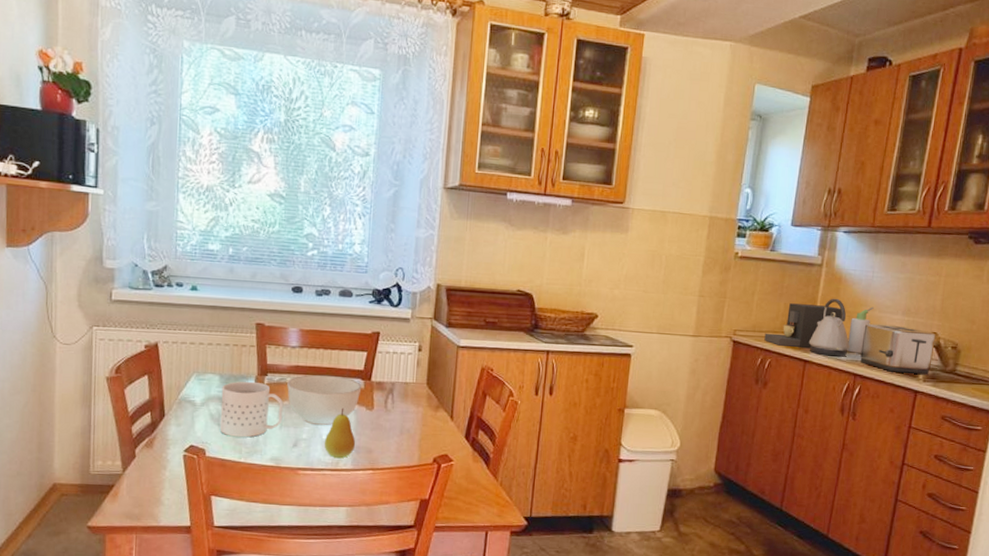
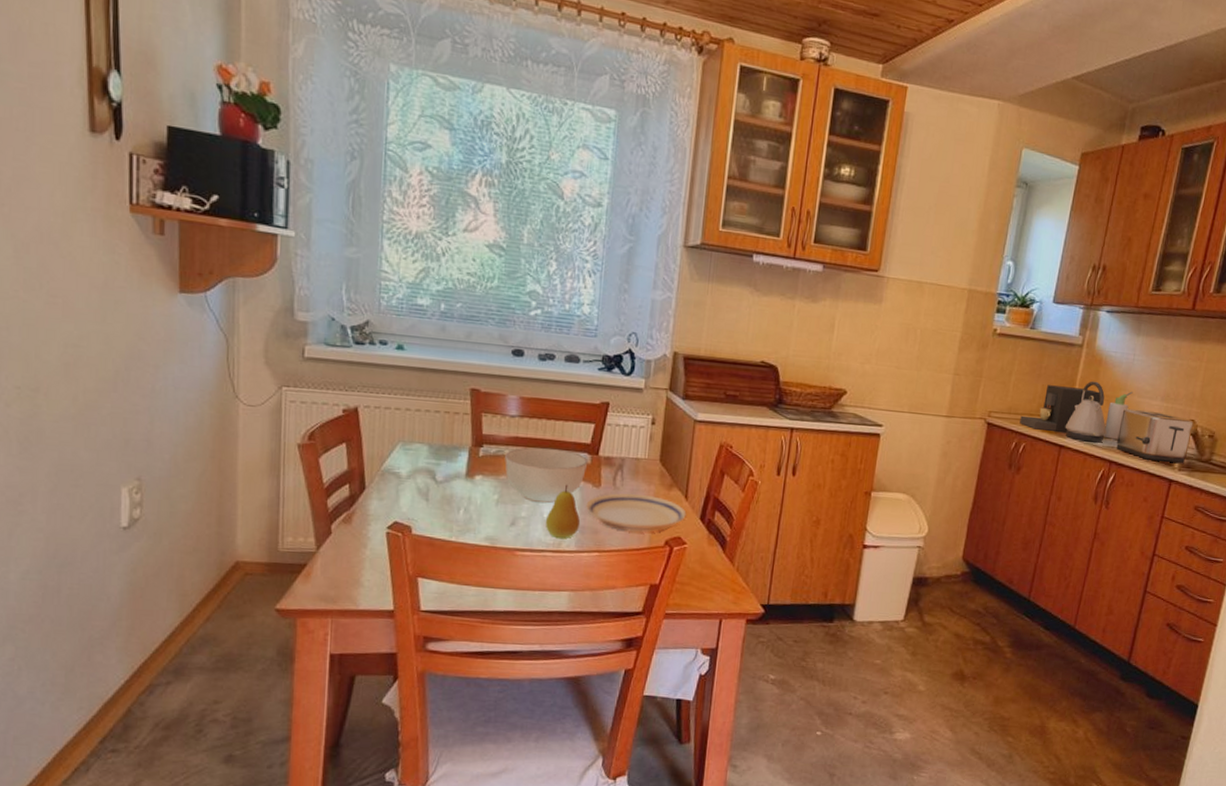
mug: present [220,381,284,438] -> none [428,452,501,515]
plate: none [360,415,452,452] -> present [586,493,686,533]

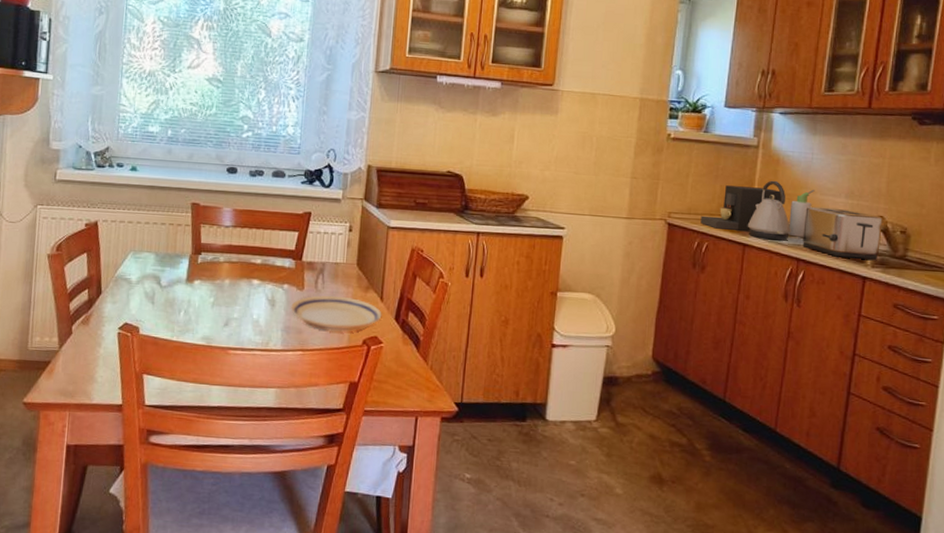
bowl: present [505,447,588,504] -> none [220,254,293,306]
fruit: present [545,484,581,538] -> none [254,287,286,338]

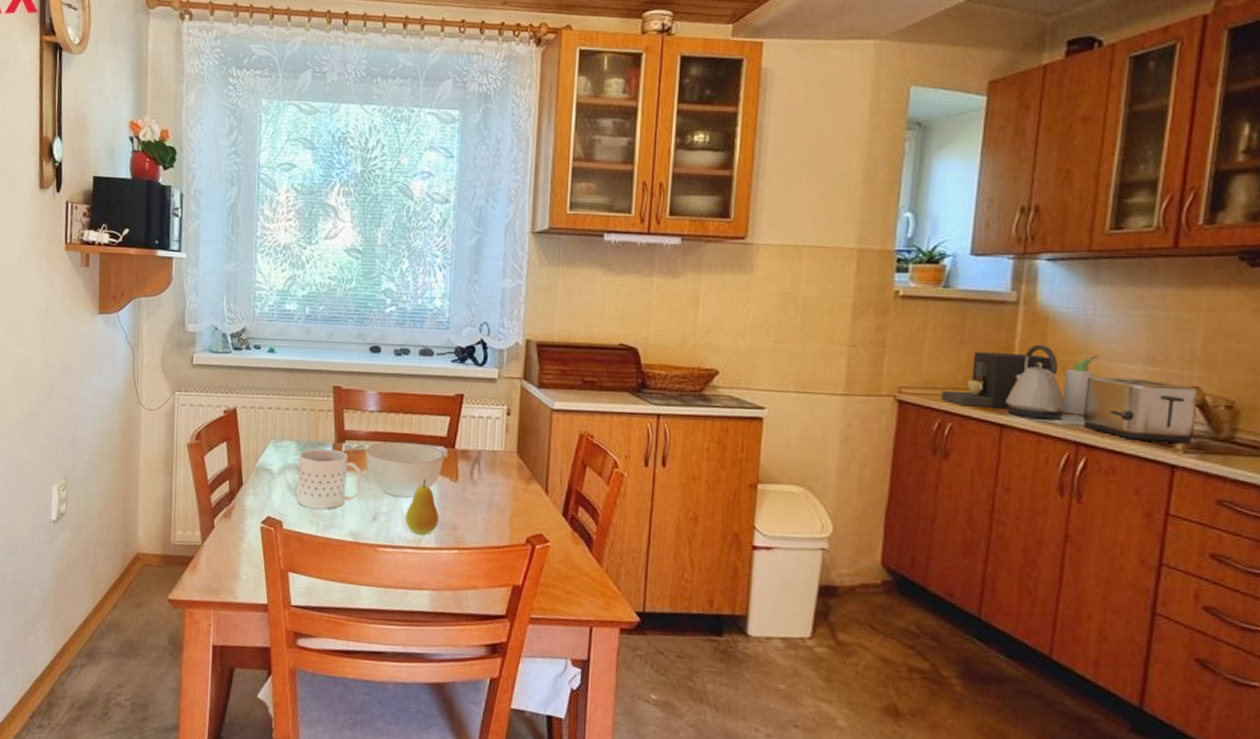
mug: none [154,259,216,316] -> present [297,448,362,510]
bowl: none [220,254,293,306] -> present [365,441,445,499]
fruit: none [254,287,286,338] -> present [405,478,440,534]
plate: present [291,295,382,333] -> none [444,487,548,530]

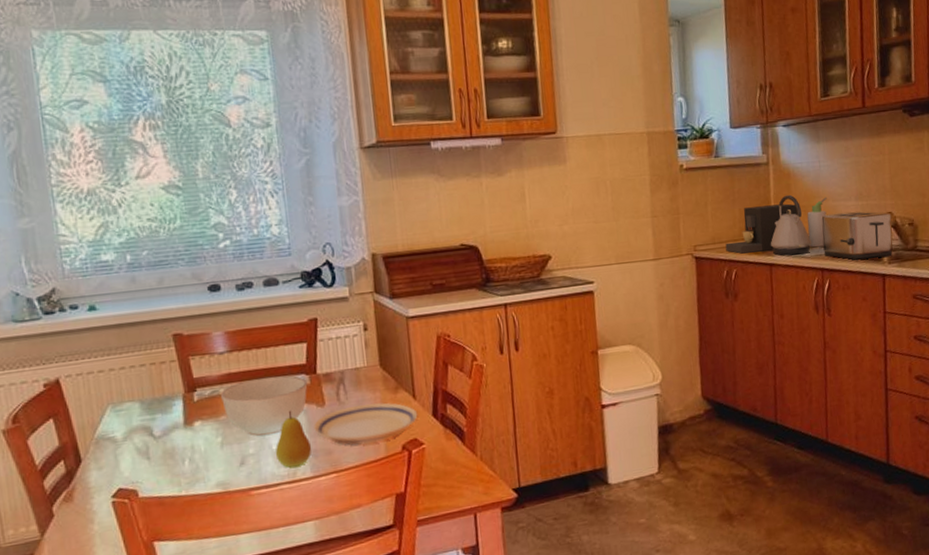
mug: present [297,448,362,510] -> none [144,400,223,469]
plate: none [444,487,548,530] -> present [314,402,418,445]

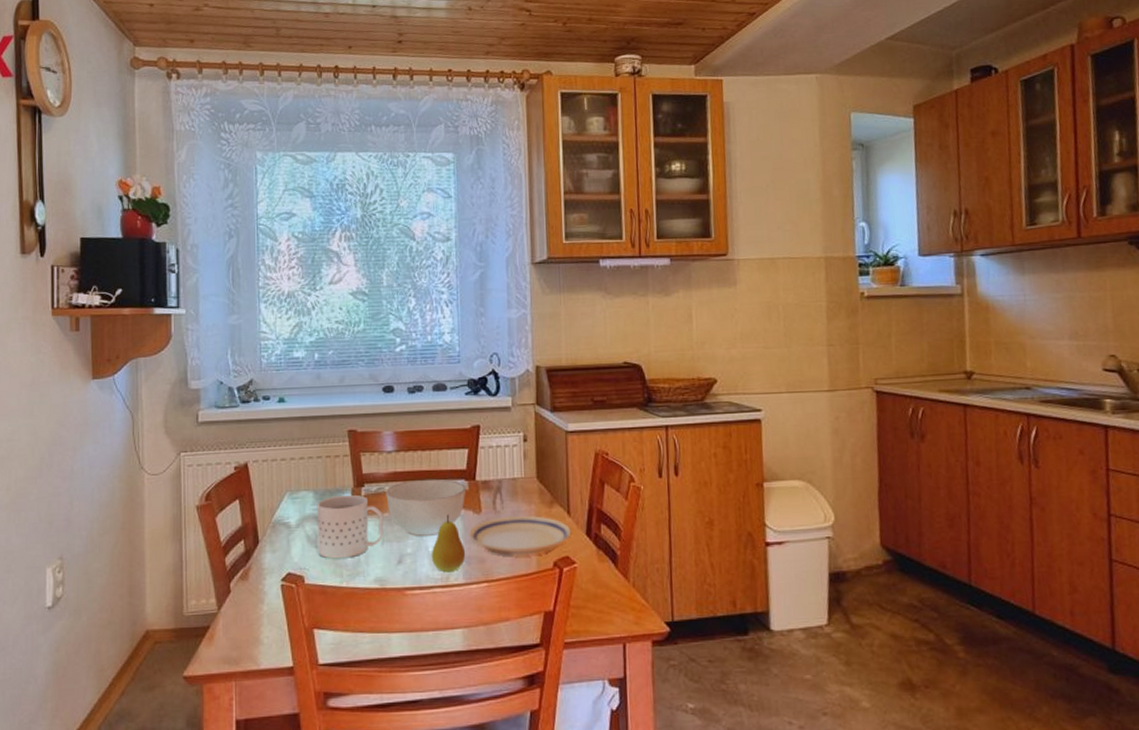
mug: none [144,400,223,469] -> present [317,494,384,559]
coffee maker: present [725,203,798,254] -> none [911,339,998,391]
kettle: present [770,194,812,257] -> none [964,329,1015,398]
bottle: present [807,197,827,248] -> none [1009,334,1034,390]
toaster: present [821,211,893,260] -> none [1027,352,1118,407]

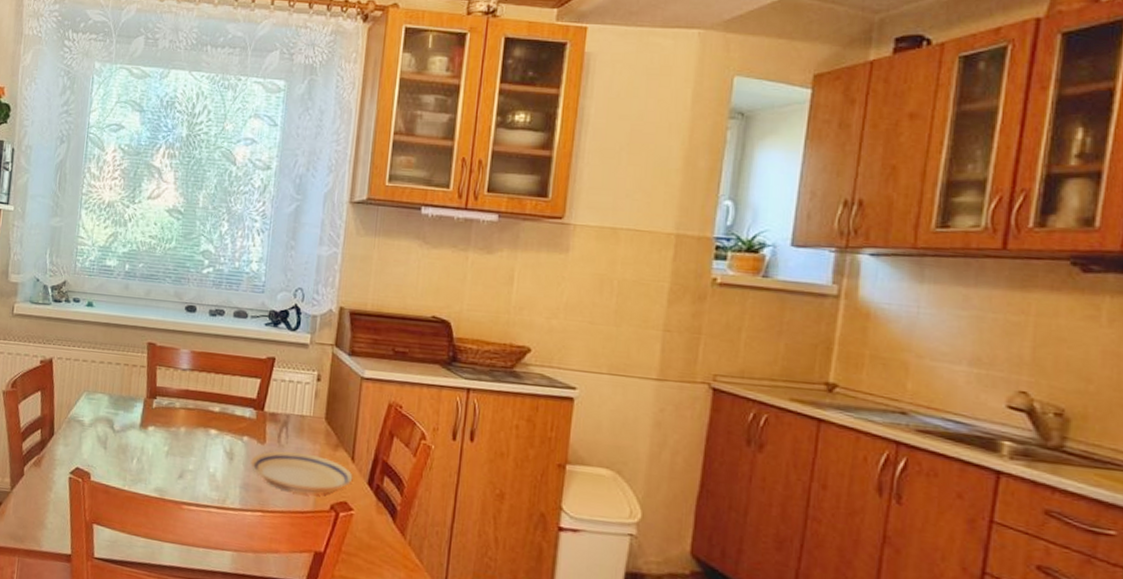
mug: present [317,494,384,559] -> none [106,403,171,464]
bowl: present [386,478,466,537] -> none [175,400,254,458]
fruit: present [431,514,466,571] -> none [210,439,245,495]

